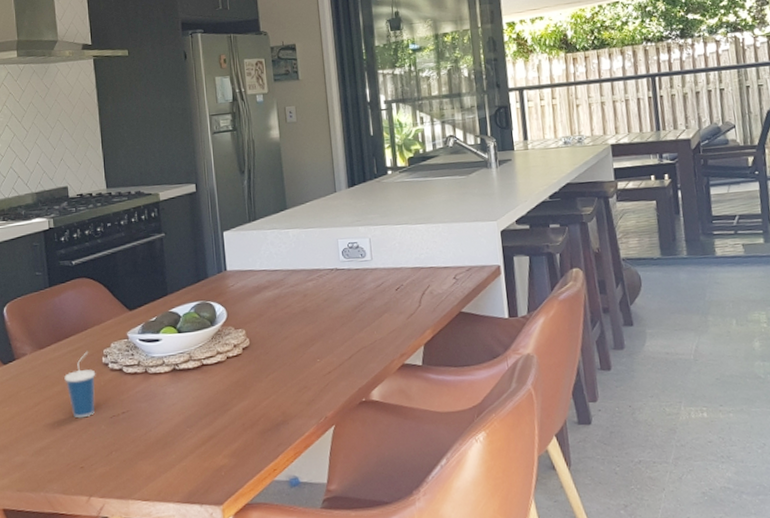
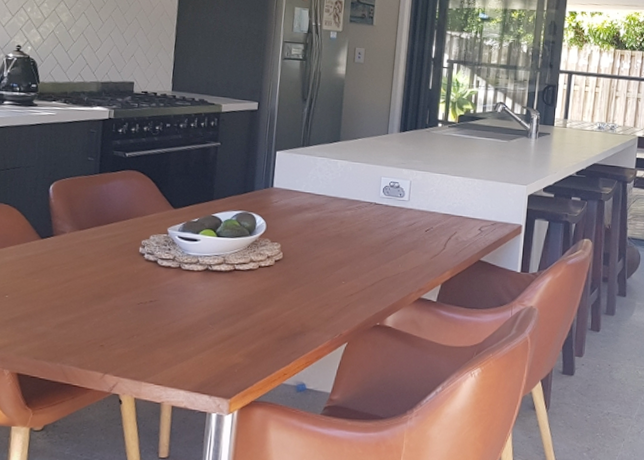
cup: present [64,351,96,418] -> none [99,239,131,300]

